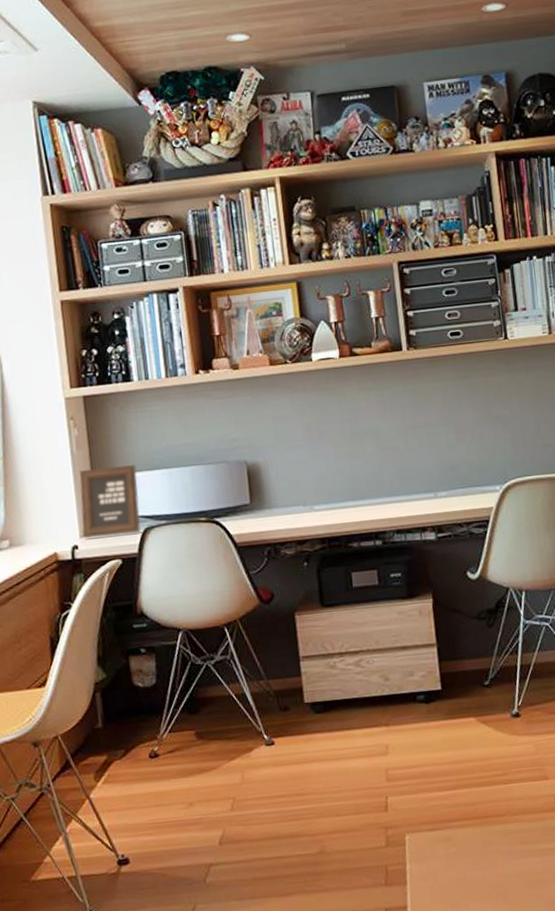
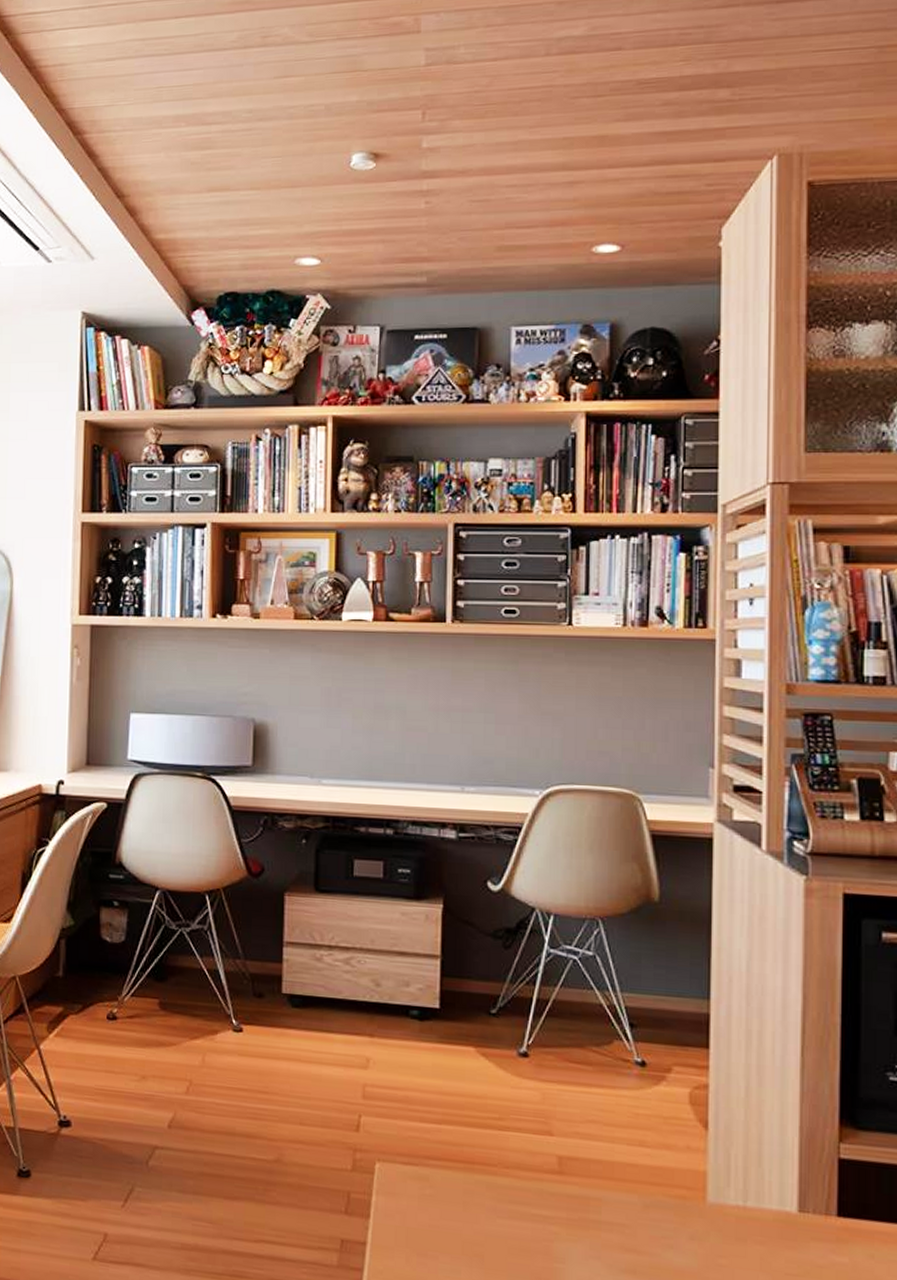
picture frame: present [79,465,141,539] -> none [71,703,135,778]

